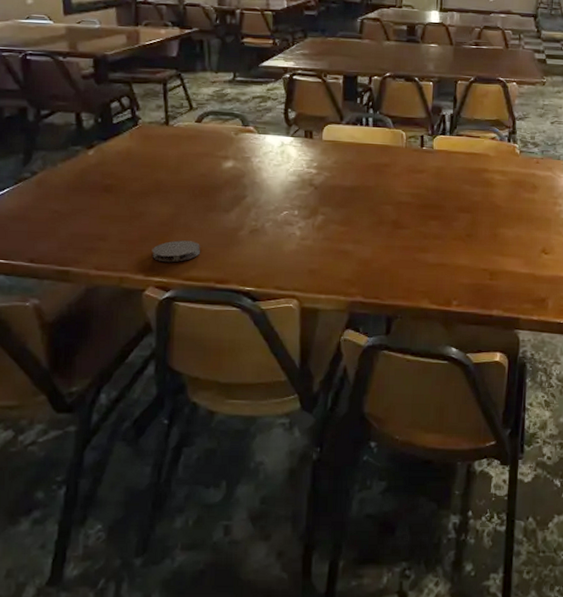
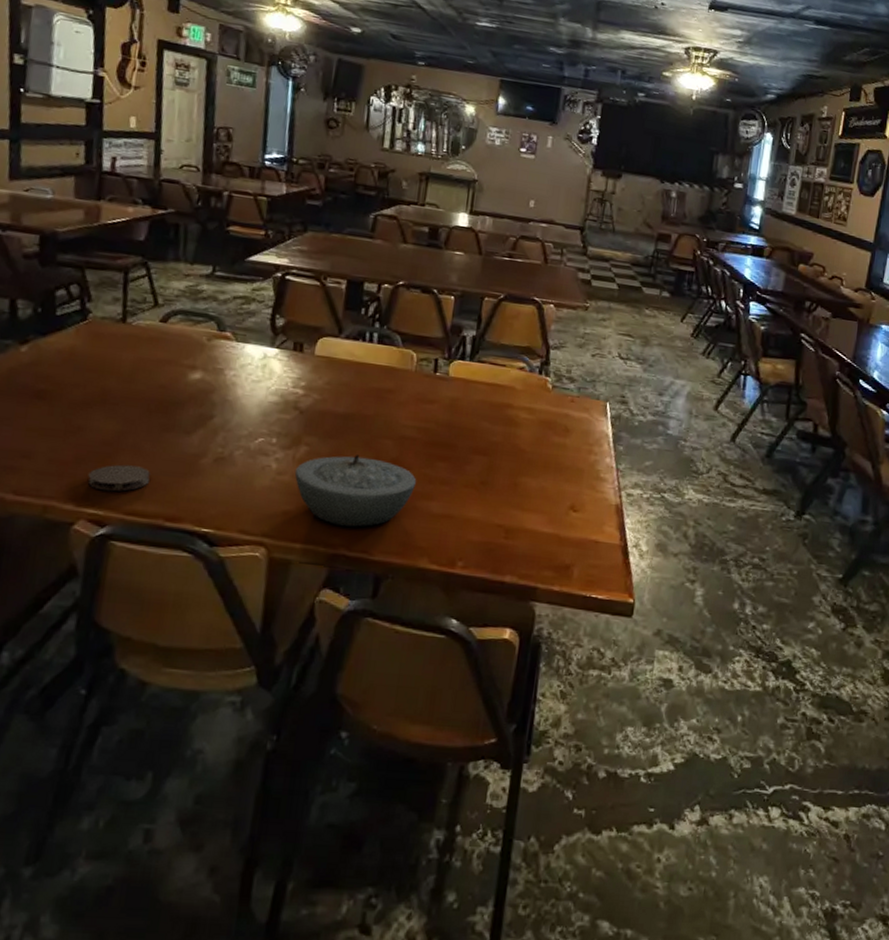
ashtray: none [315,220,414,278] -> present [294,455,417,527]

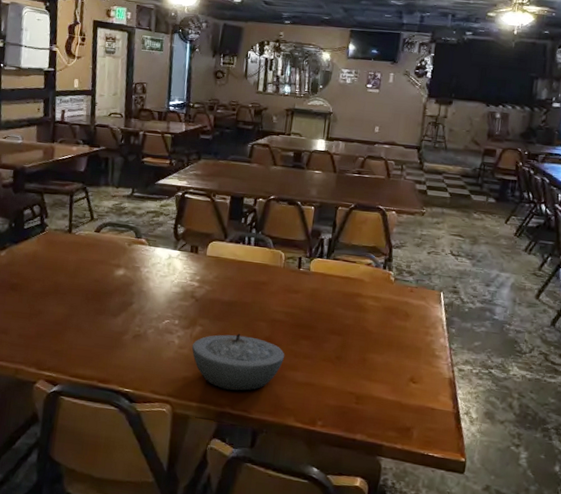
coaster: present [88,464,151,492] -> none [45,339,88,360]

